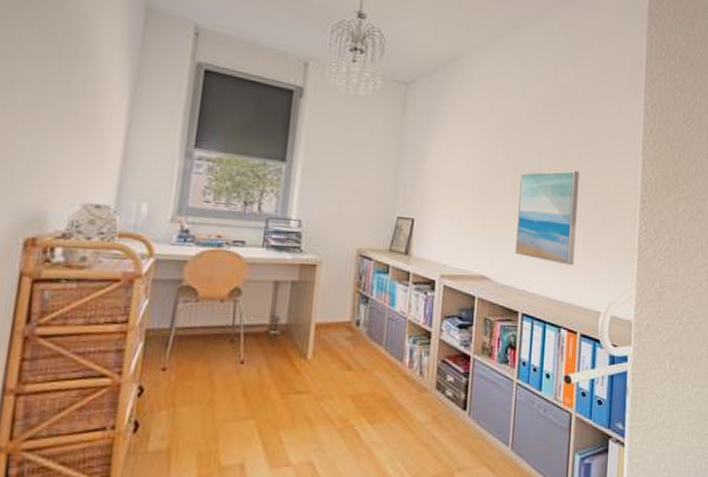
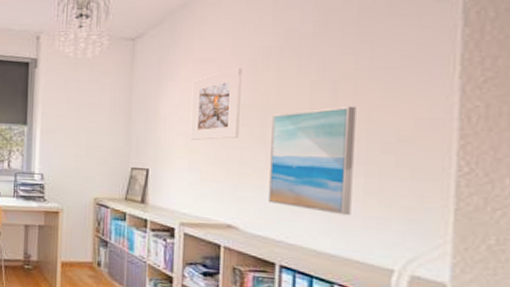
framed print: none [453,126,499,193] -> present [190,68,242,140]

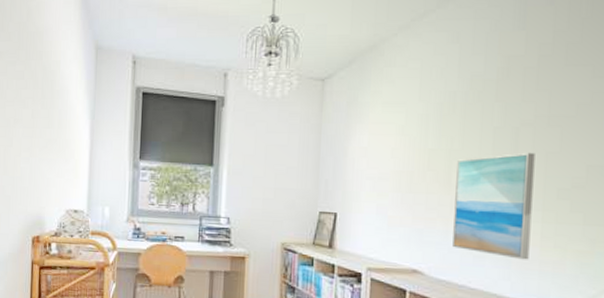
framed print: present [190,68,242,140] -> none [377,112,429,184]

